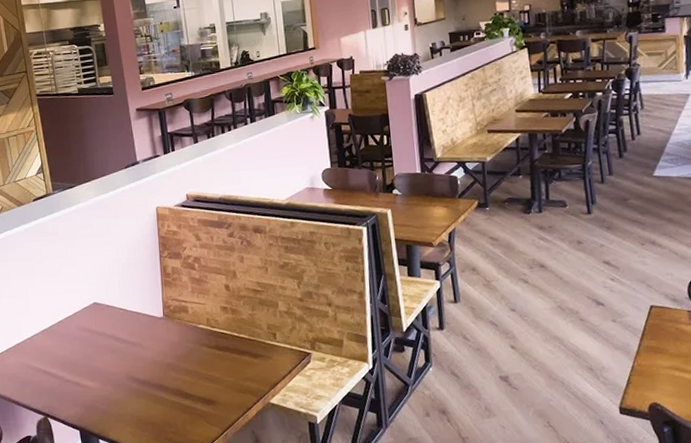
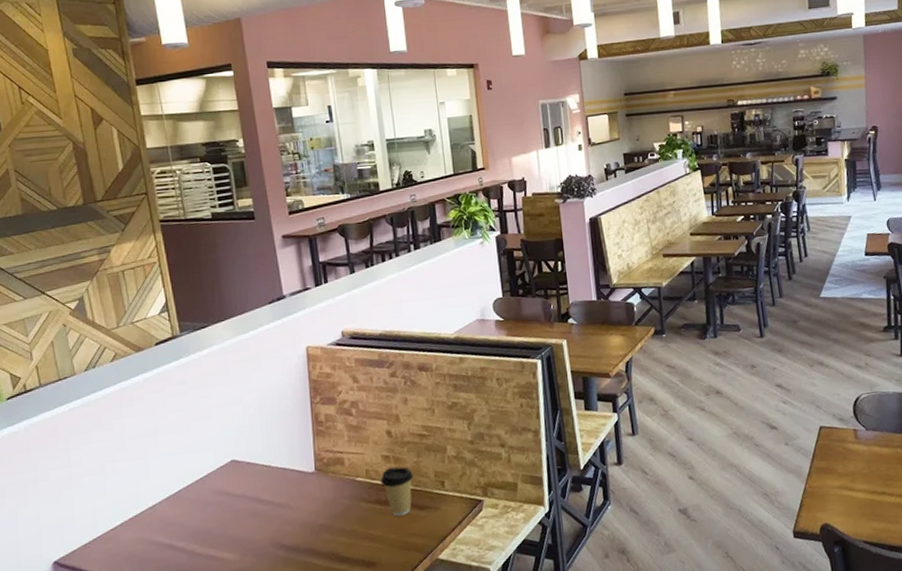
coffee cup: none [219,318,248,362] -> present [381,467,413,516]

